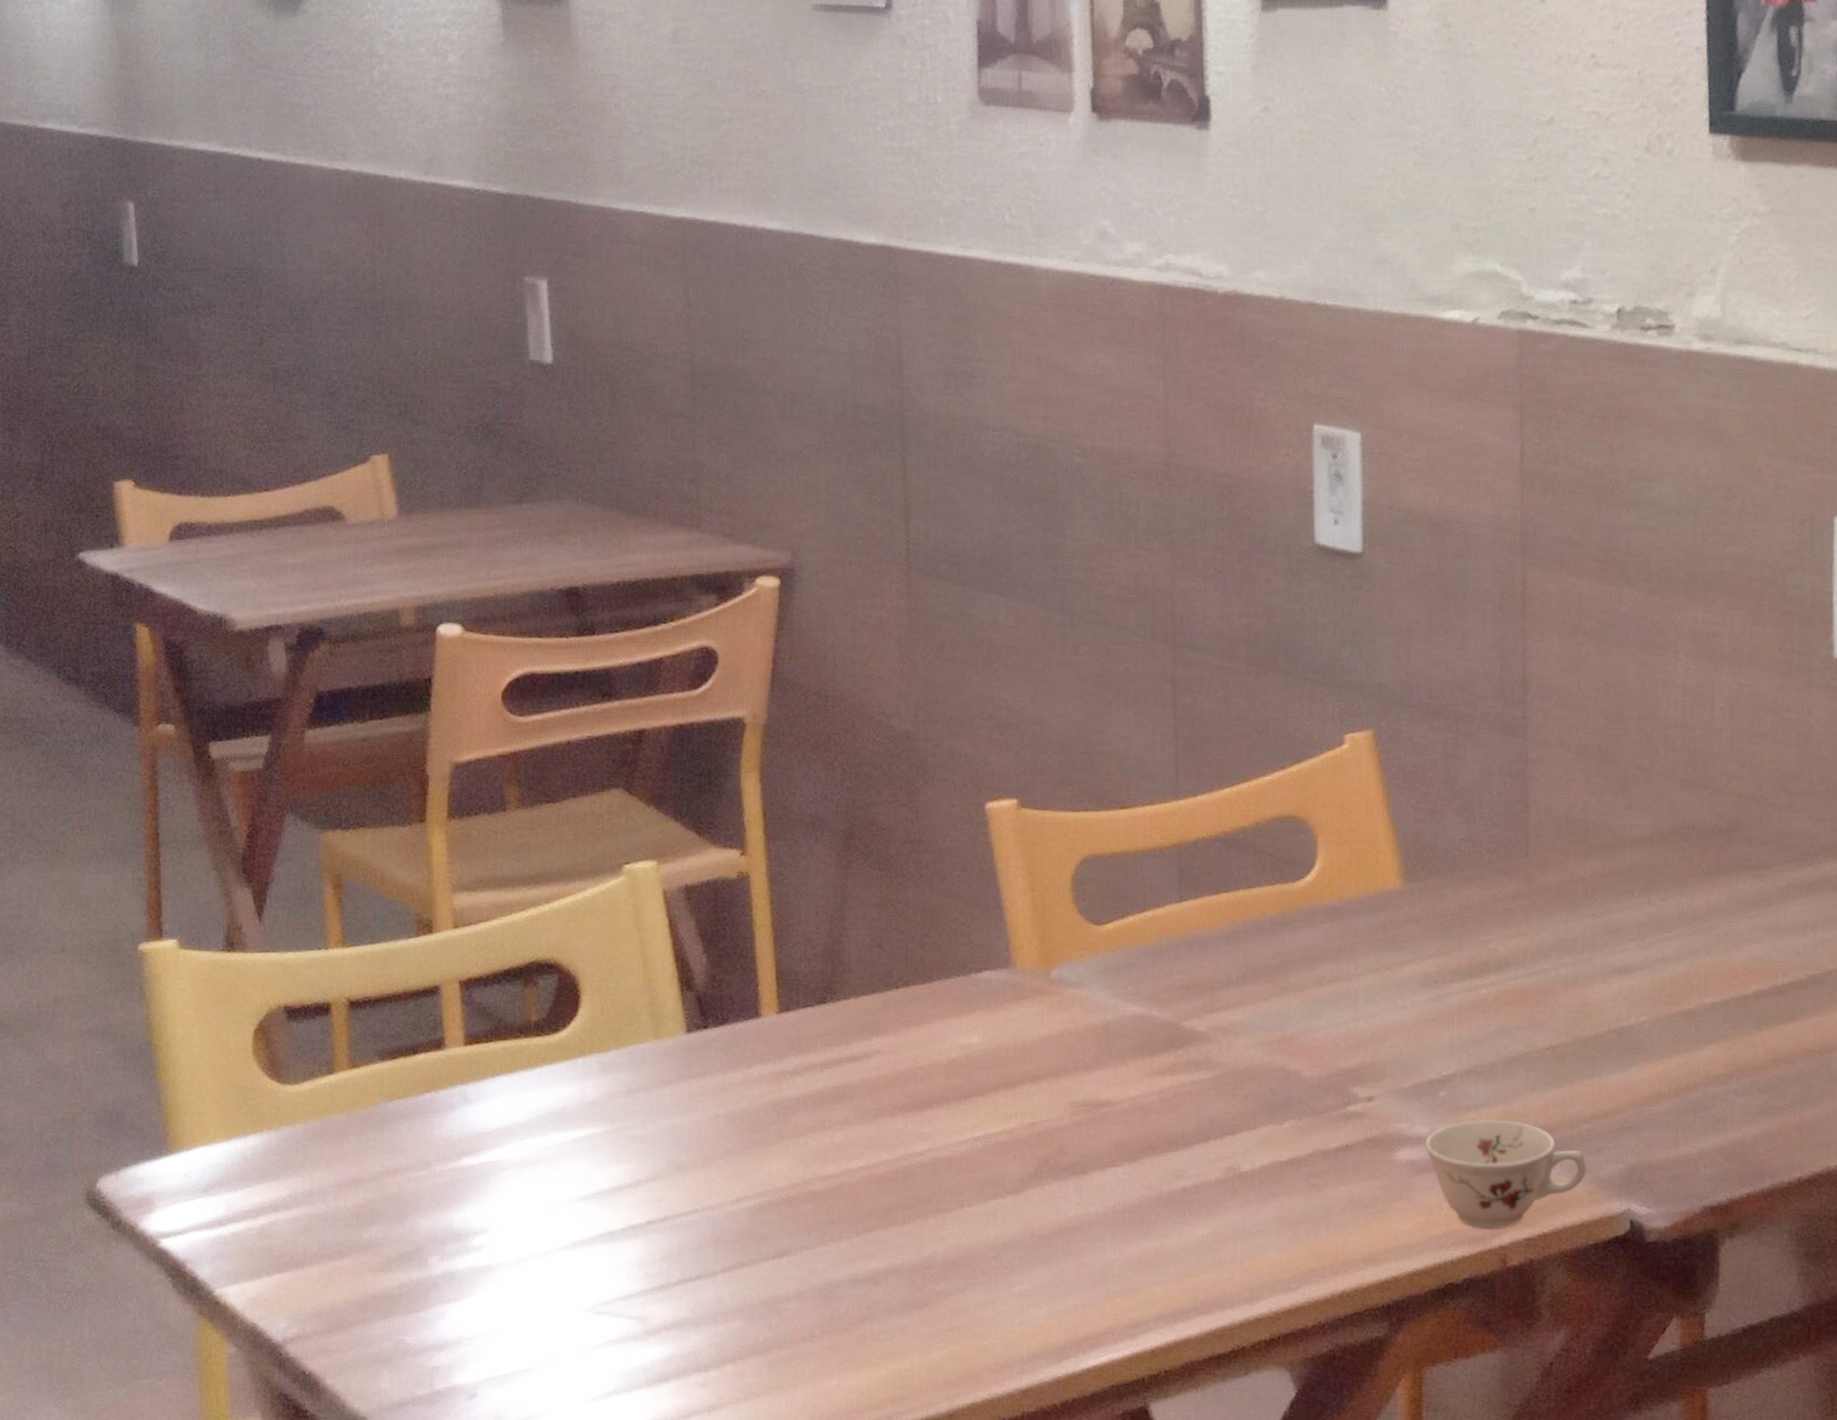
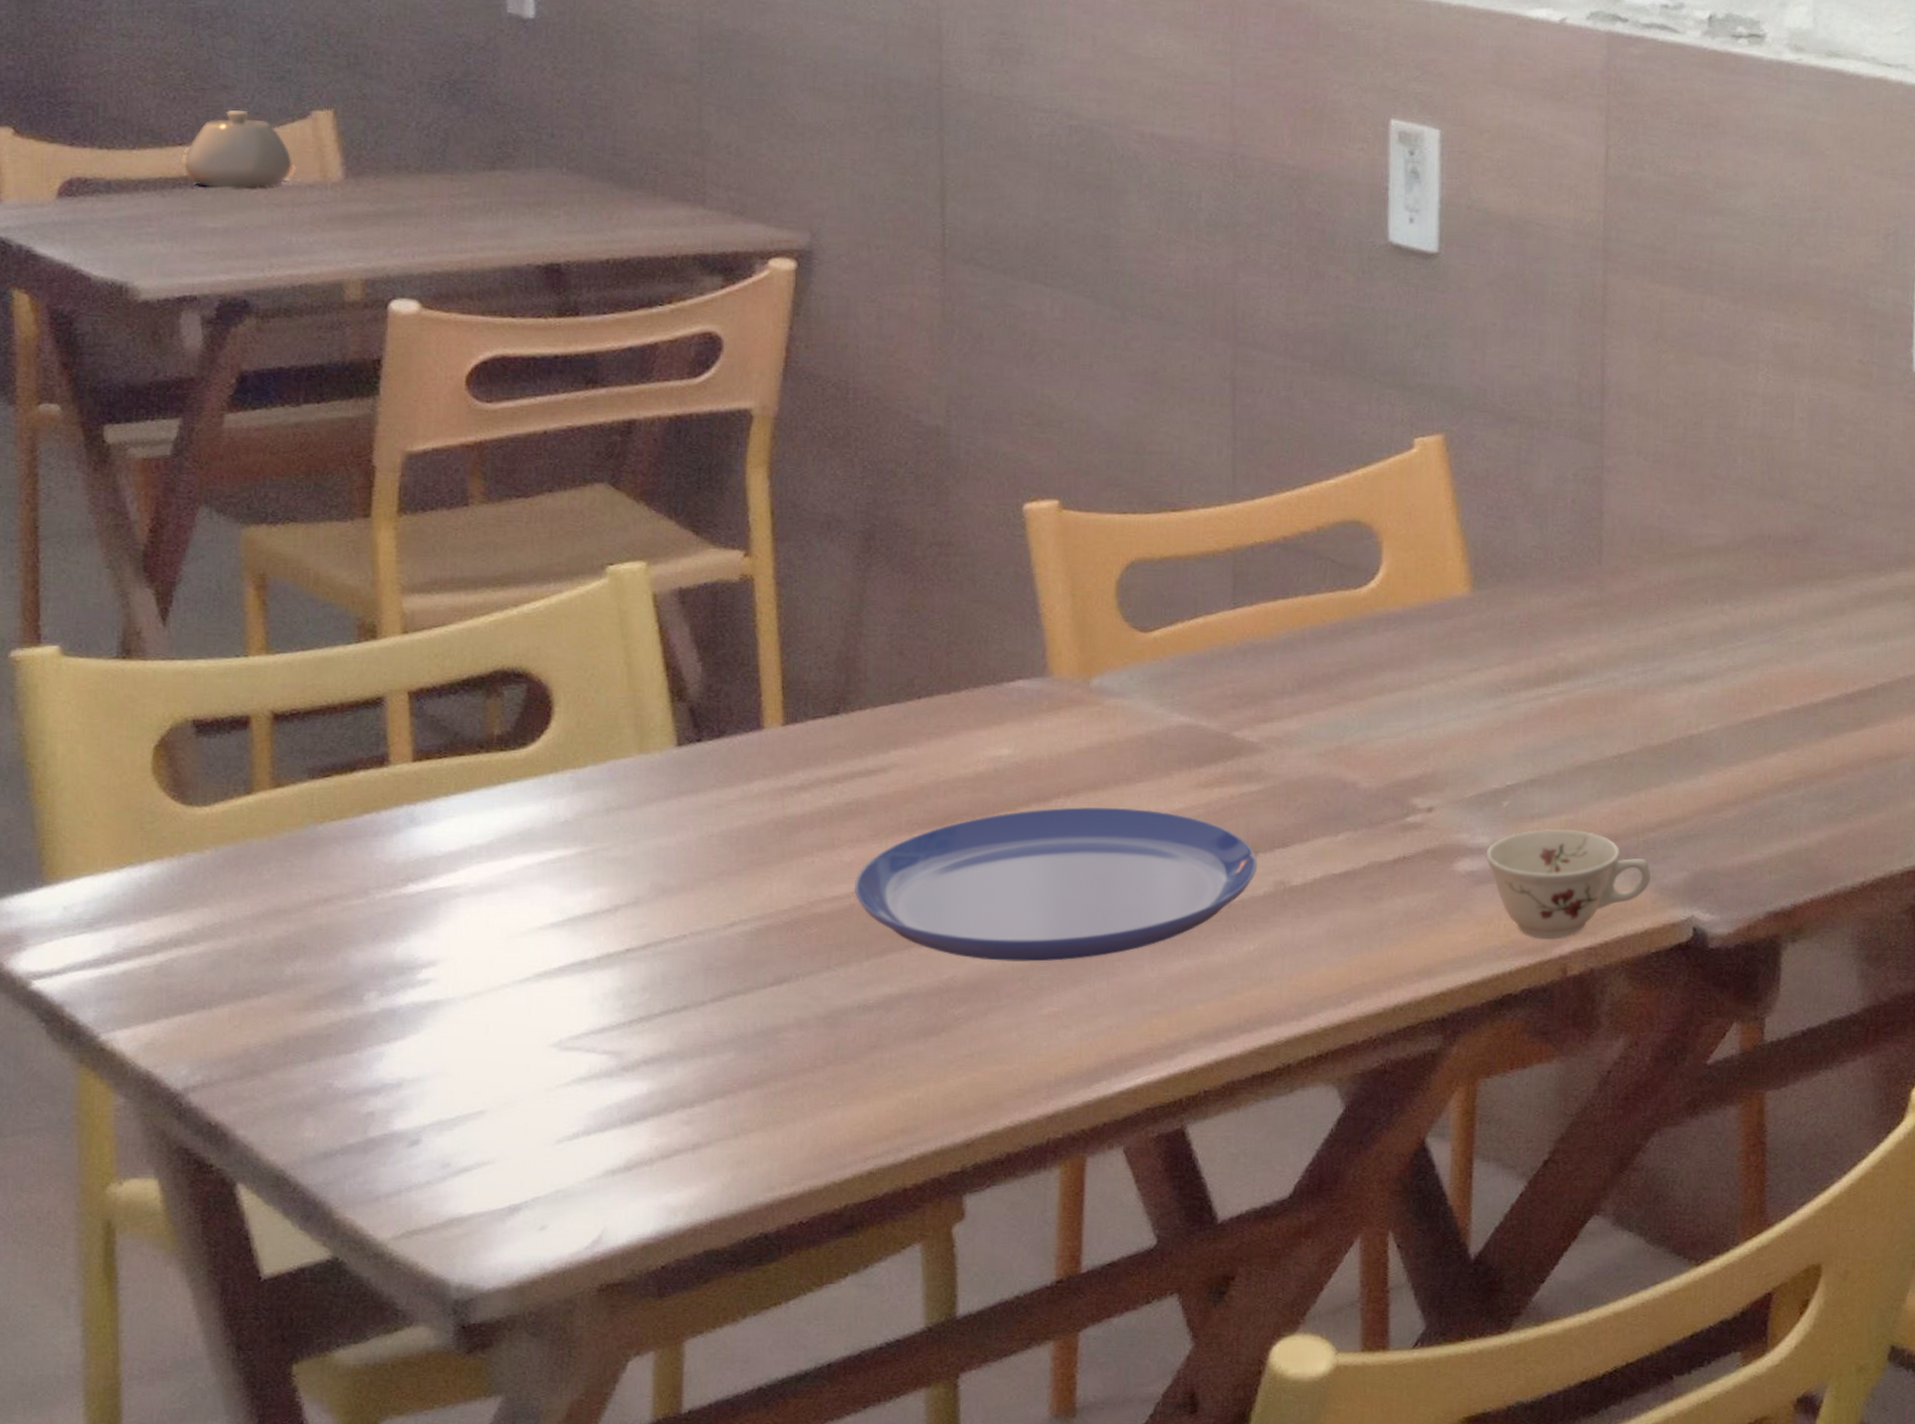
sugar bowl: none [269,457,357,527] -> present [184,109,294,188]
plate: none [843,1093,1209,1241] -> present [853,807,1258,962]

